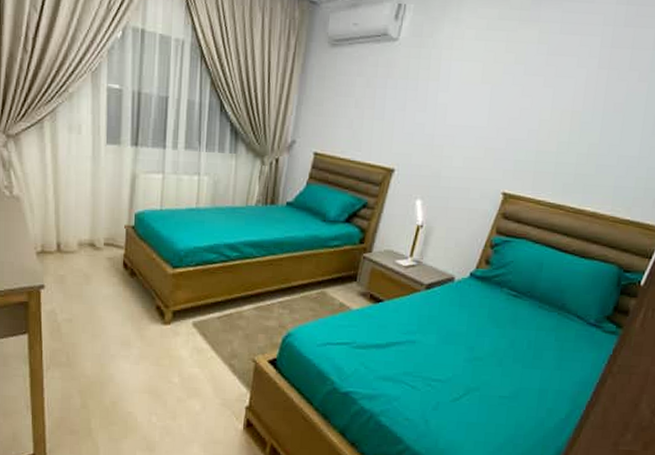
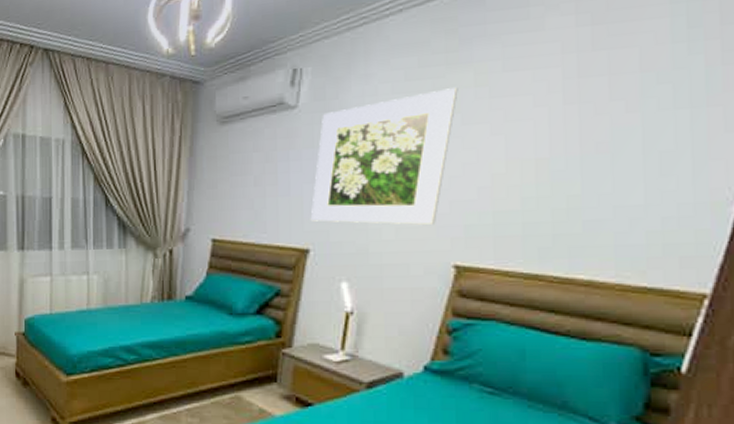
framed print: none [398,41,526,158] -> present [310,88,458,226]

